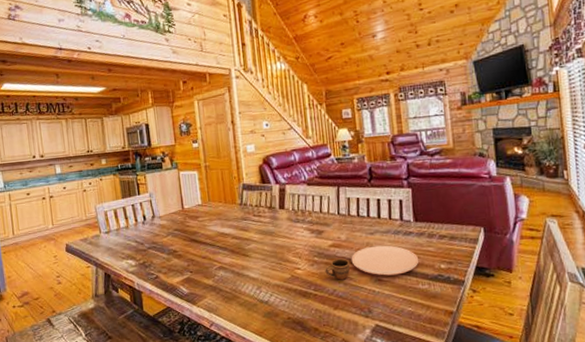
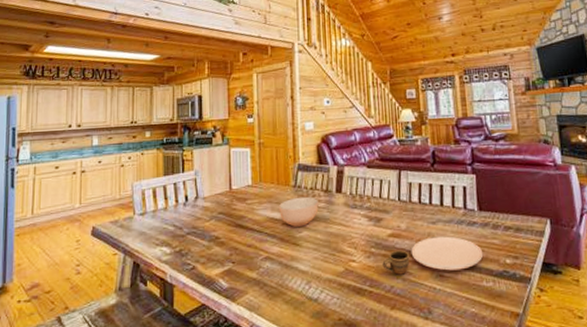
bowl: none [227,213,264,240] -> present [278,196,319,227]

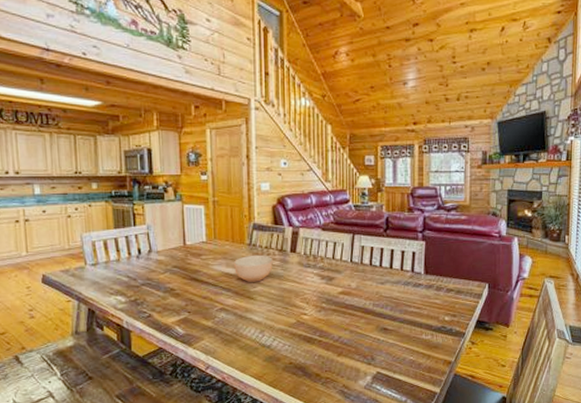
cup: present [382,249,410,275] -> none [332,306,358,327]
plate: present [411,236,484,271] -> none [359,295,425,325]

